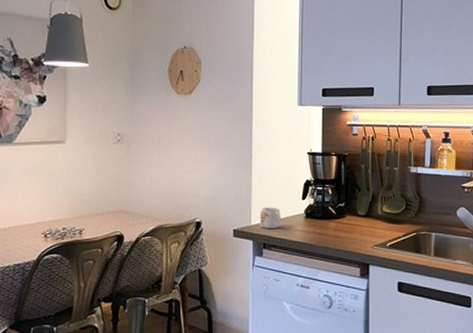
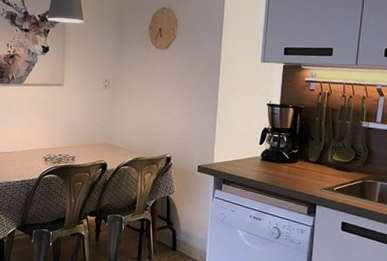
mug: present [259,207,282,228] -> none [220,148,240,168]

